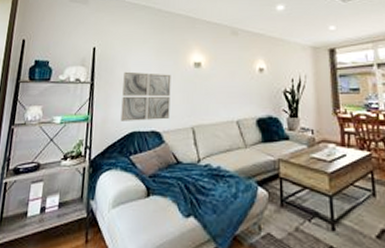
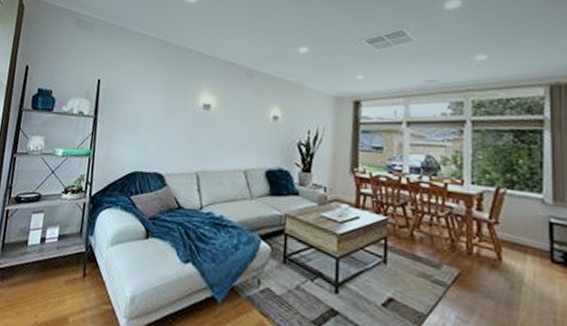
wall art: present [120,71,171,121] -> none [123,108,178,162]

